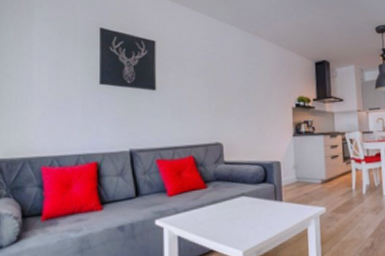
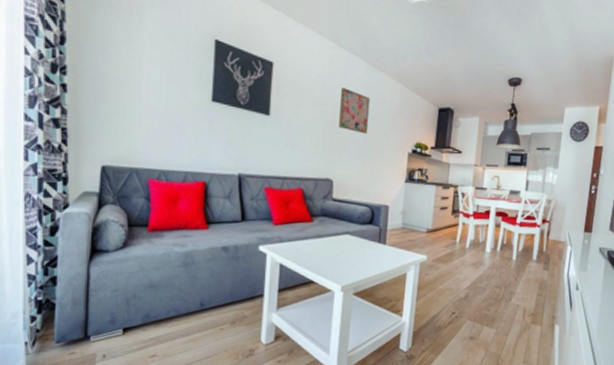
wall art: none [221,55,251,96] -> present [339,87,371,134]

